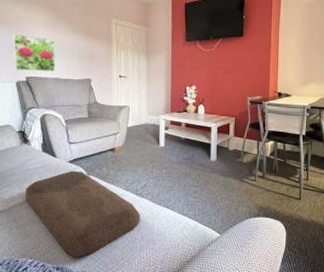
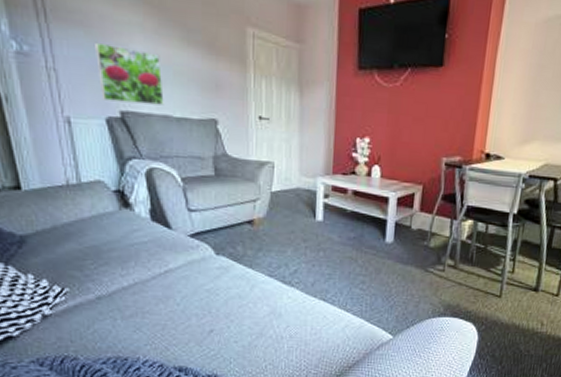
cushion: present [24,170,141,258] -> none [130,247,289,358]

